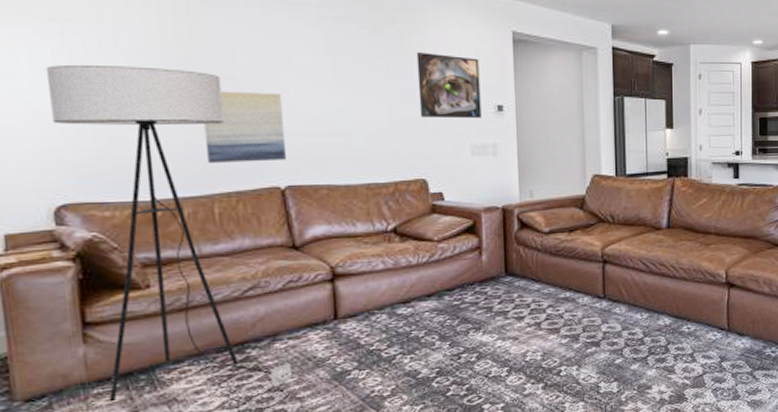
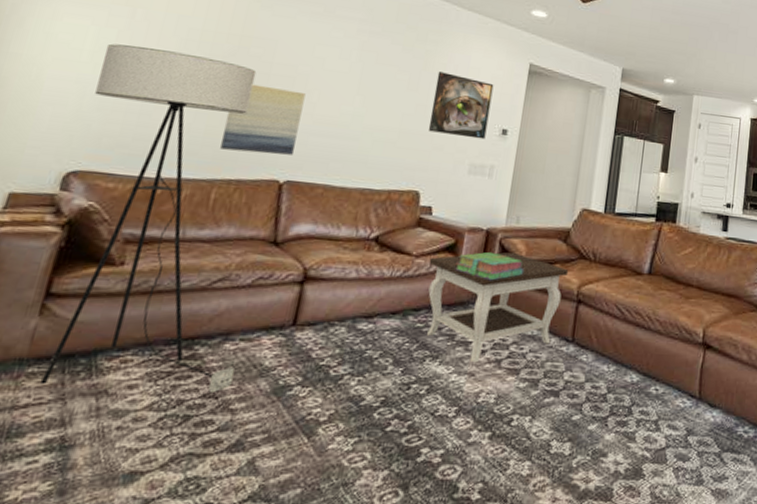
side table: none [452,225,590,329] -> present [427,252,569,363]
stack of books: none [479,227,547,255] -> present [455,251,525,281]

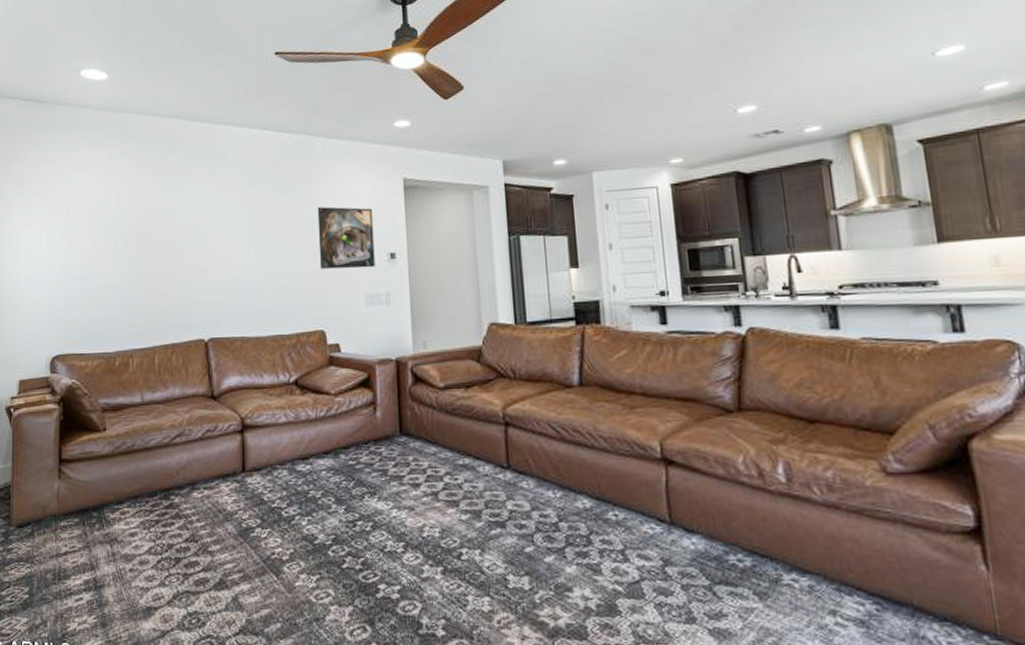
floor lamp: present [39,43,257,392] -> none [56,238,206,536]
wall art: present [220,84,306,155] -> none [152,253,210,318]
side table: present [427,252,569,363] -> none [347,379,489,497]
stack of books: present [455,251,525,281] -> none [373,381,442,412]

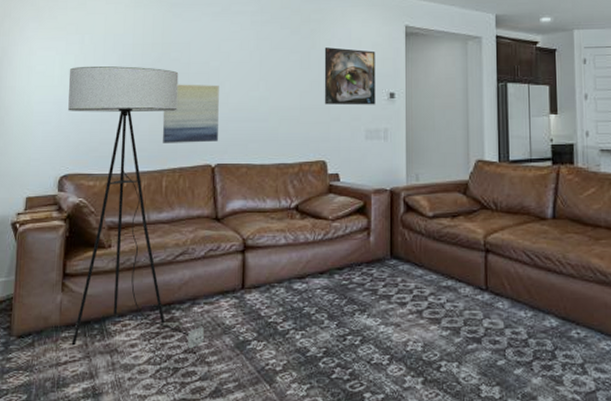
floor lamp: none [56,238,206,536] -> present [68,66,205,348]
wall art: none [152,253,210,318] -> present [162,84,219,143]

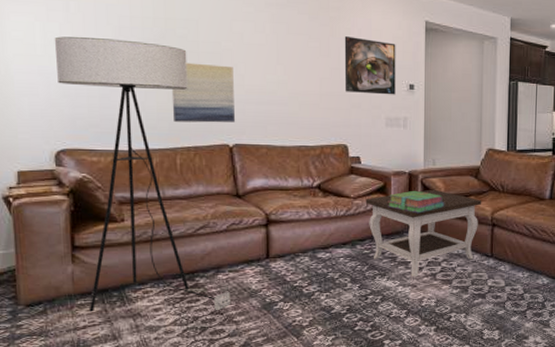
side table: none [344,208,473,314] -> present [365,189,482,277]
stack of books: none [368,210,431,237] -> present [388,190,445,214]

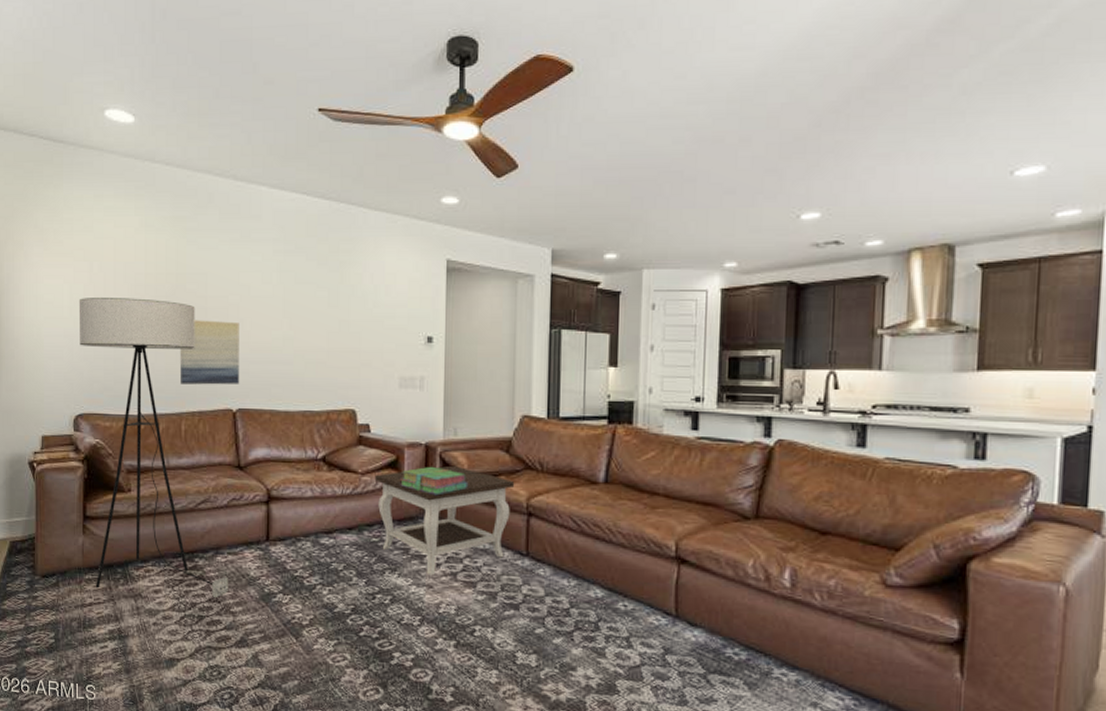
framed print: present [344,36,396,95] -> none [354,283,412,350]

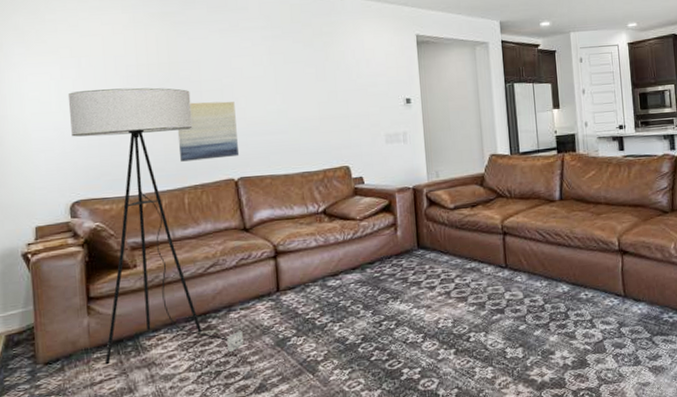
side table: present [374,465,515,576] -> none [371,202,491,298]
stack of books: present [400,466,469,496] -> none [394,205,453,230]

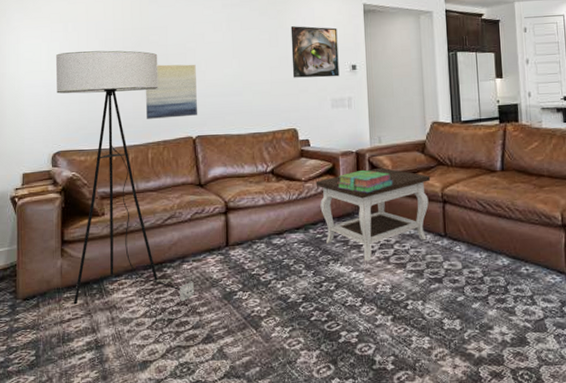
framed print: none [339,58,393,113] -> present [290,26,339,78]
side table: none [371,202,491,298] -> present [316,167,431,262]
stack of books: none [394,205,453,230] -> present [337,169,394,194]

